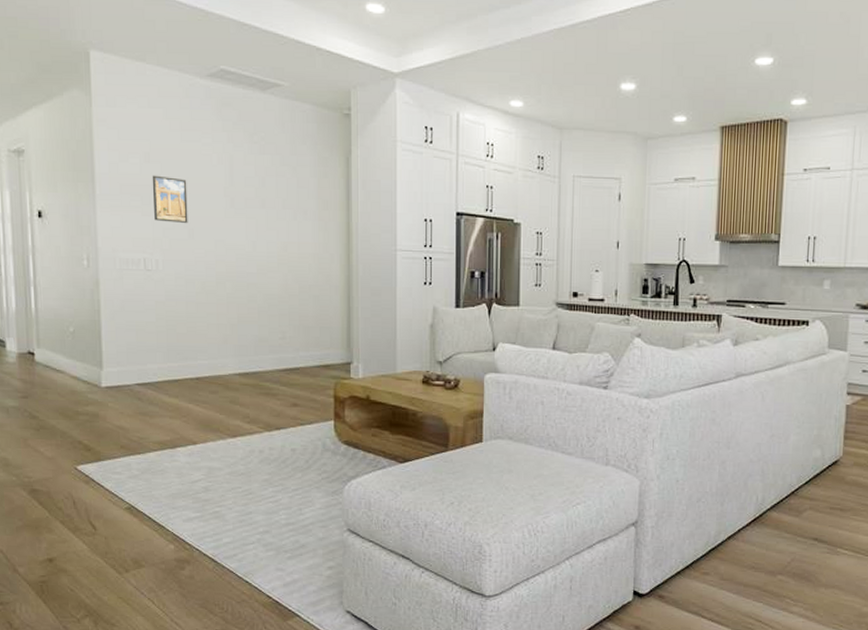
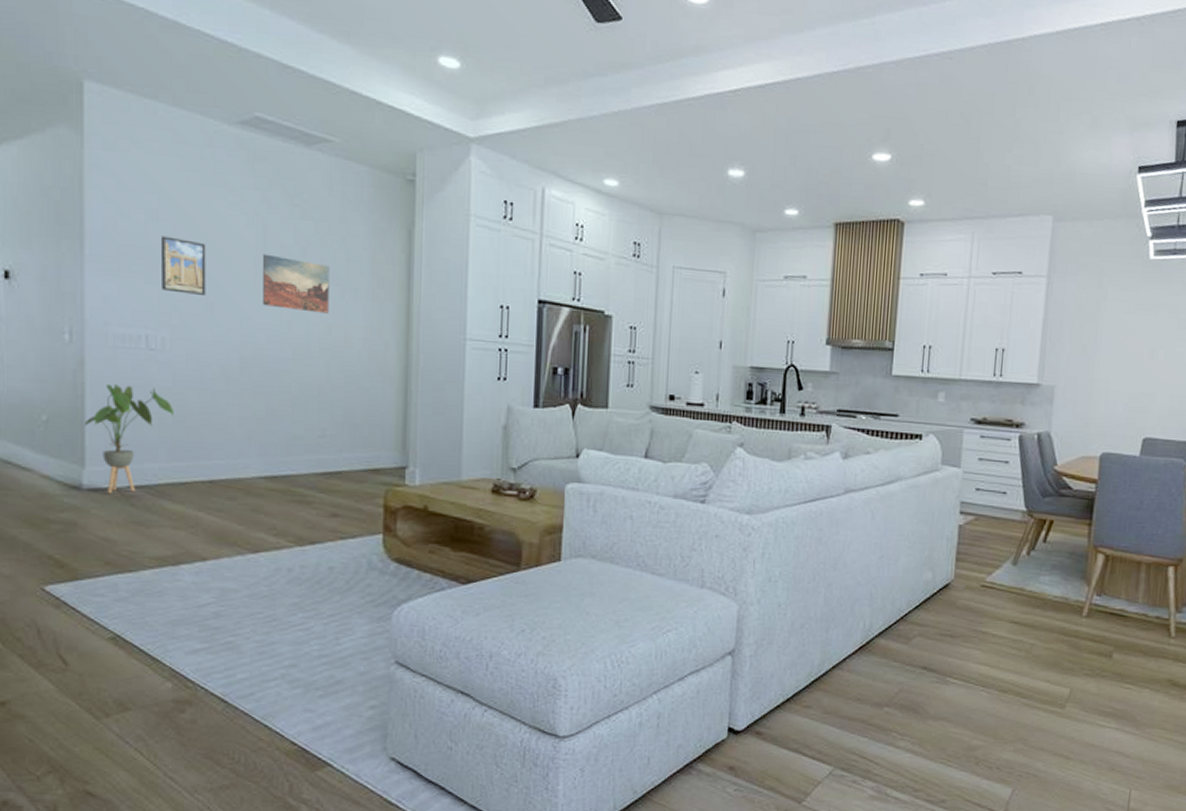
house plant: none [100,300,167,389] -> present [83,383,174,493]
wall art: none [231,185,284,234] -> present [263,254,330,314]

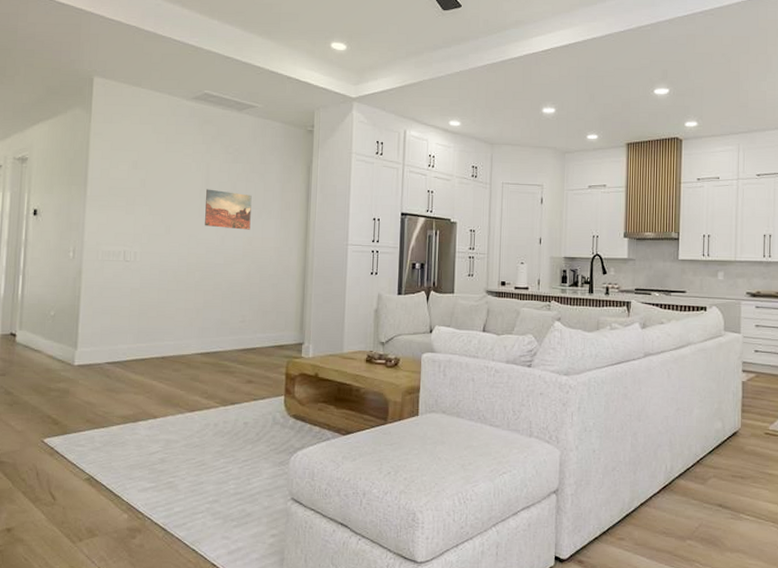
house plant: present [83,383,174,493] -> none [78,287,140,368]
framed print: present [160,236,206,295] -> none [136,180,168,220]

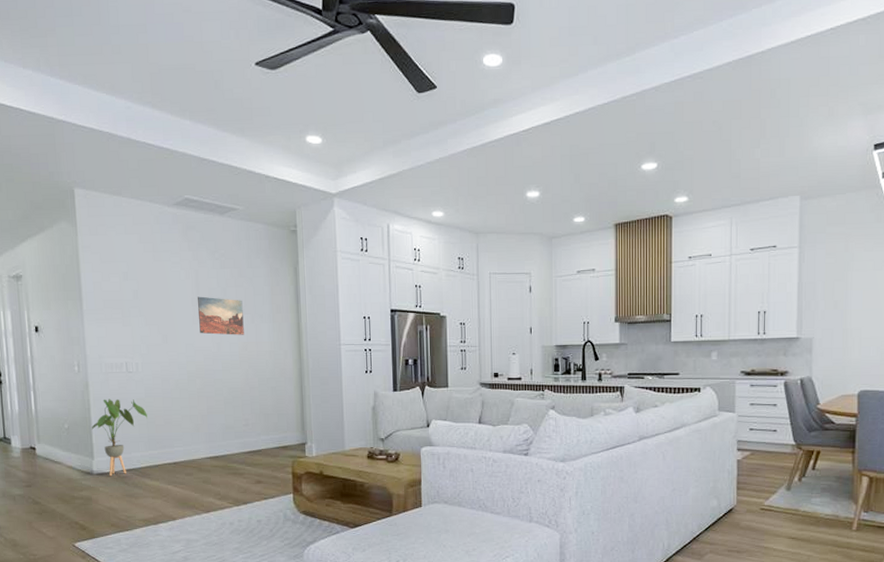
house plant: none [78,287,140,368] -> present [91,399,147,476]

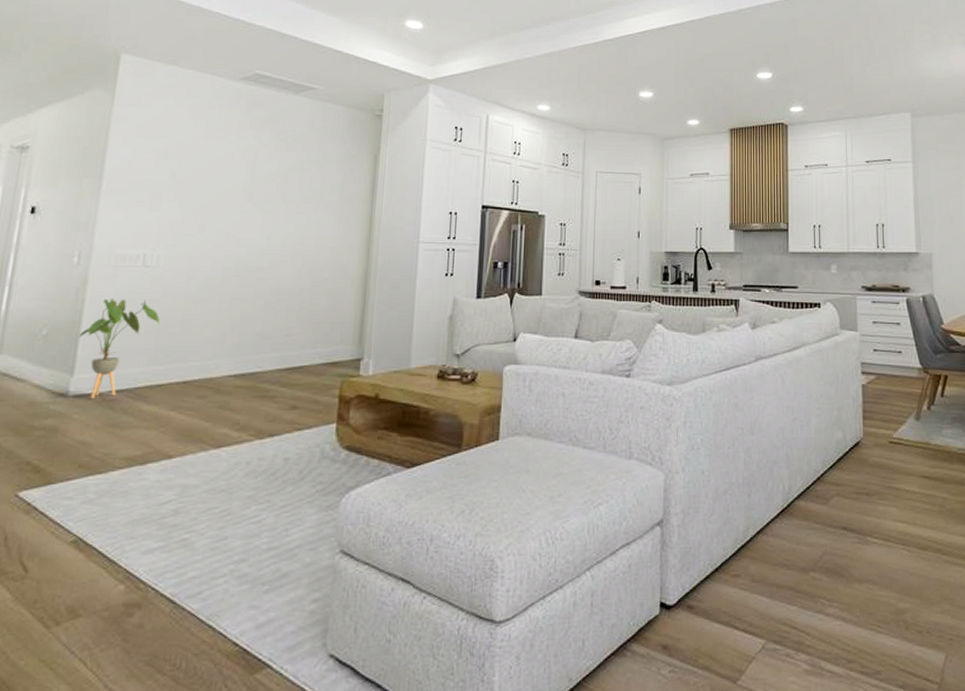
wall art: present [198,296,244,335] -> none [247,181,306,227]

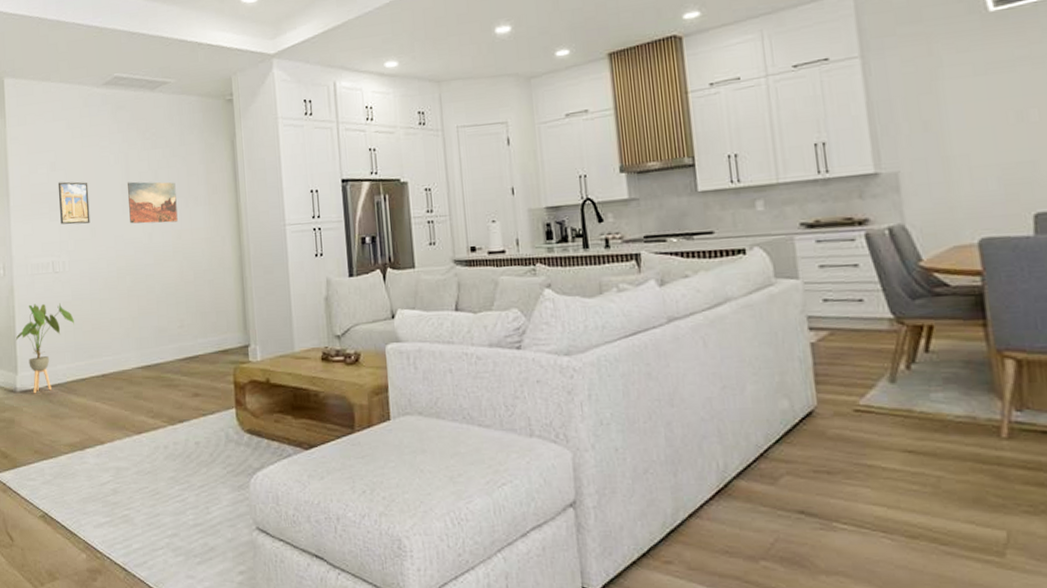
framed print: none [163,171,205,218] -> present [57,181,90,225]
wall art: none [247,181,306,227] -> present [128,181,178,224]

